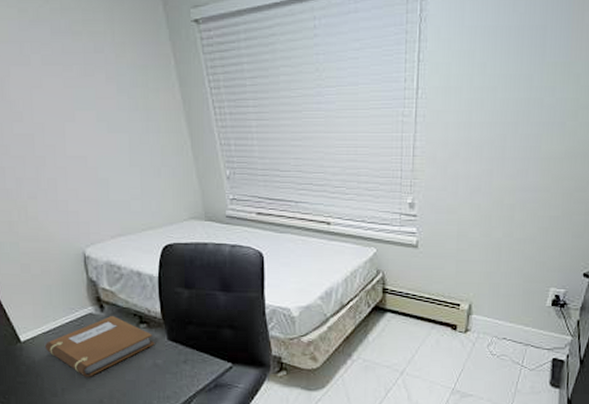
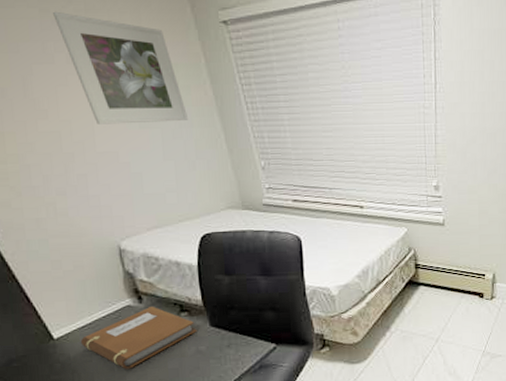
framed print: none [31,11,156,128] -> present [53,11,189,124]

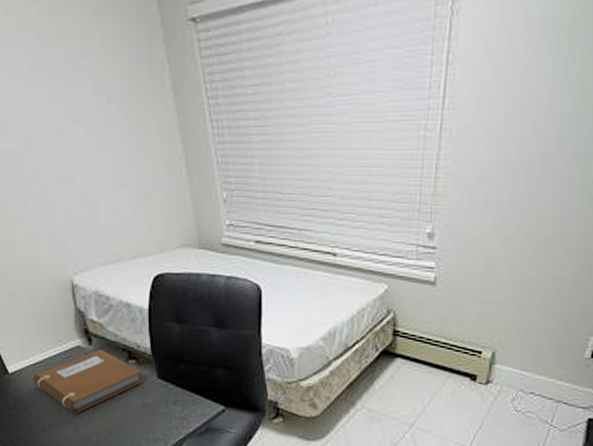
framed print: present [53,11,189,124] -> none [17,12,148,143]

